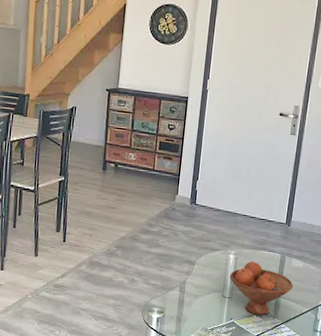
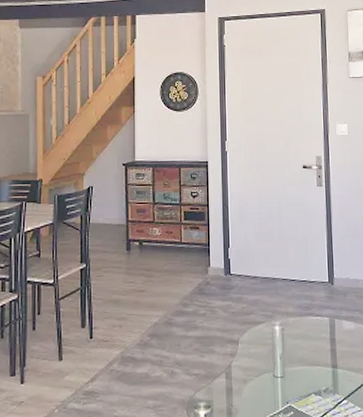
fruit bowl: present [229,261,293,315] -> none [278,330,349,393]

